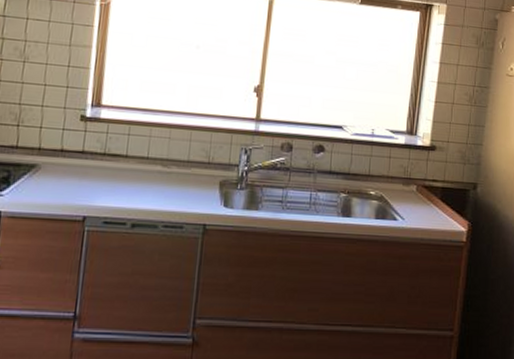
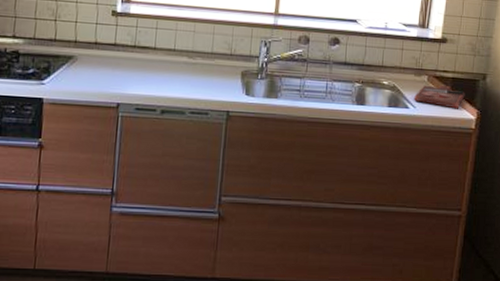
cutting board: none [402,195,456,221] -> present [414,85,465,109]

